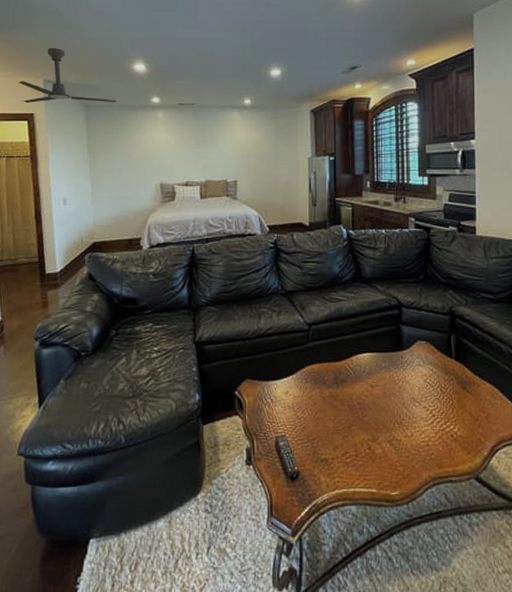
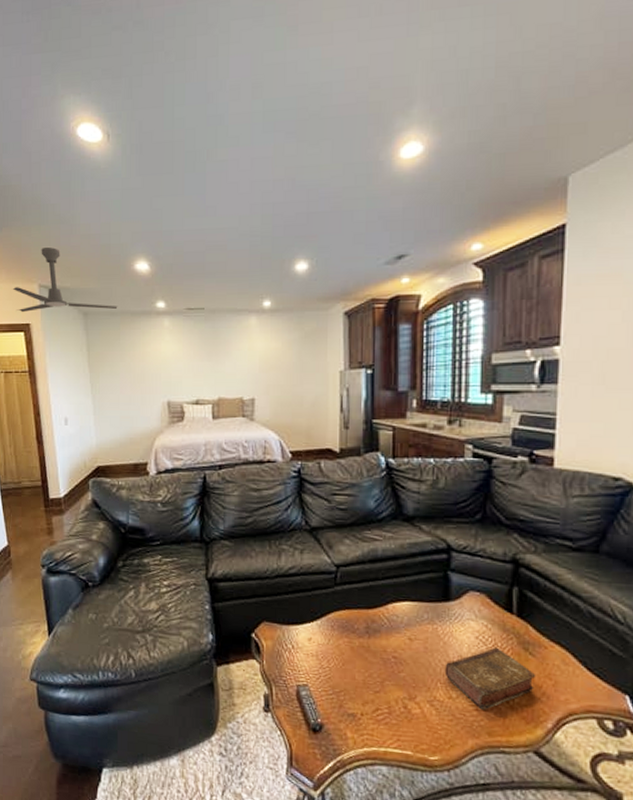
book: none [400,388,473,445] -> present [444,647,536,710]

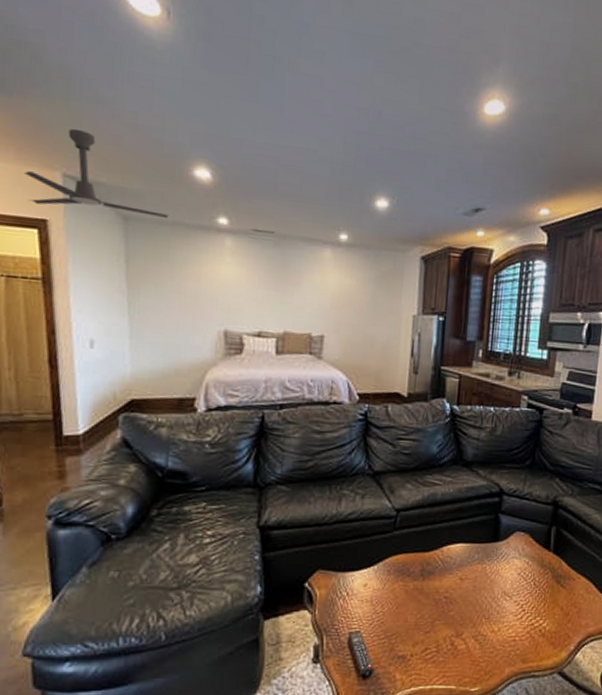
book: present [444,647,536,710] -> none [489,582,565,640]

